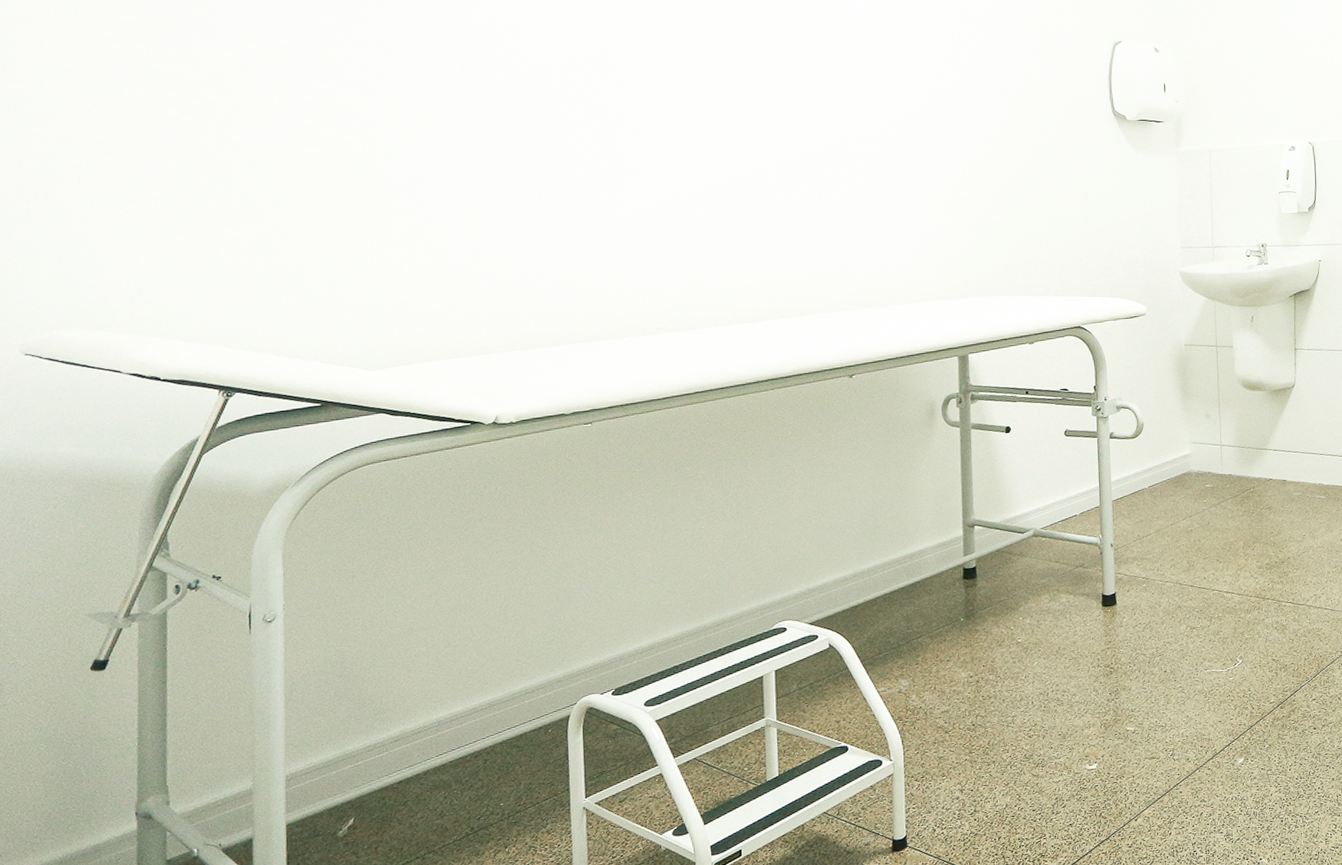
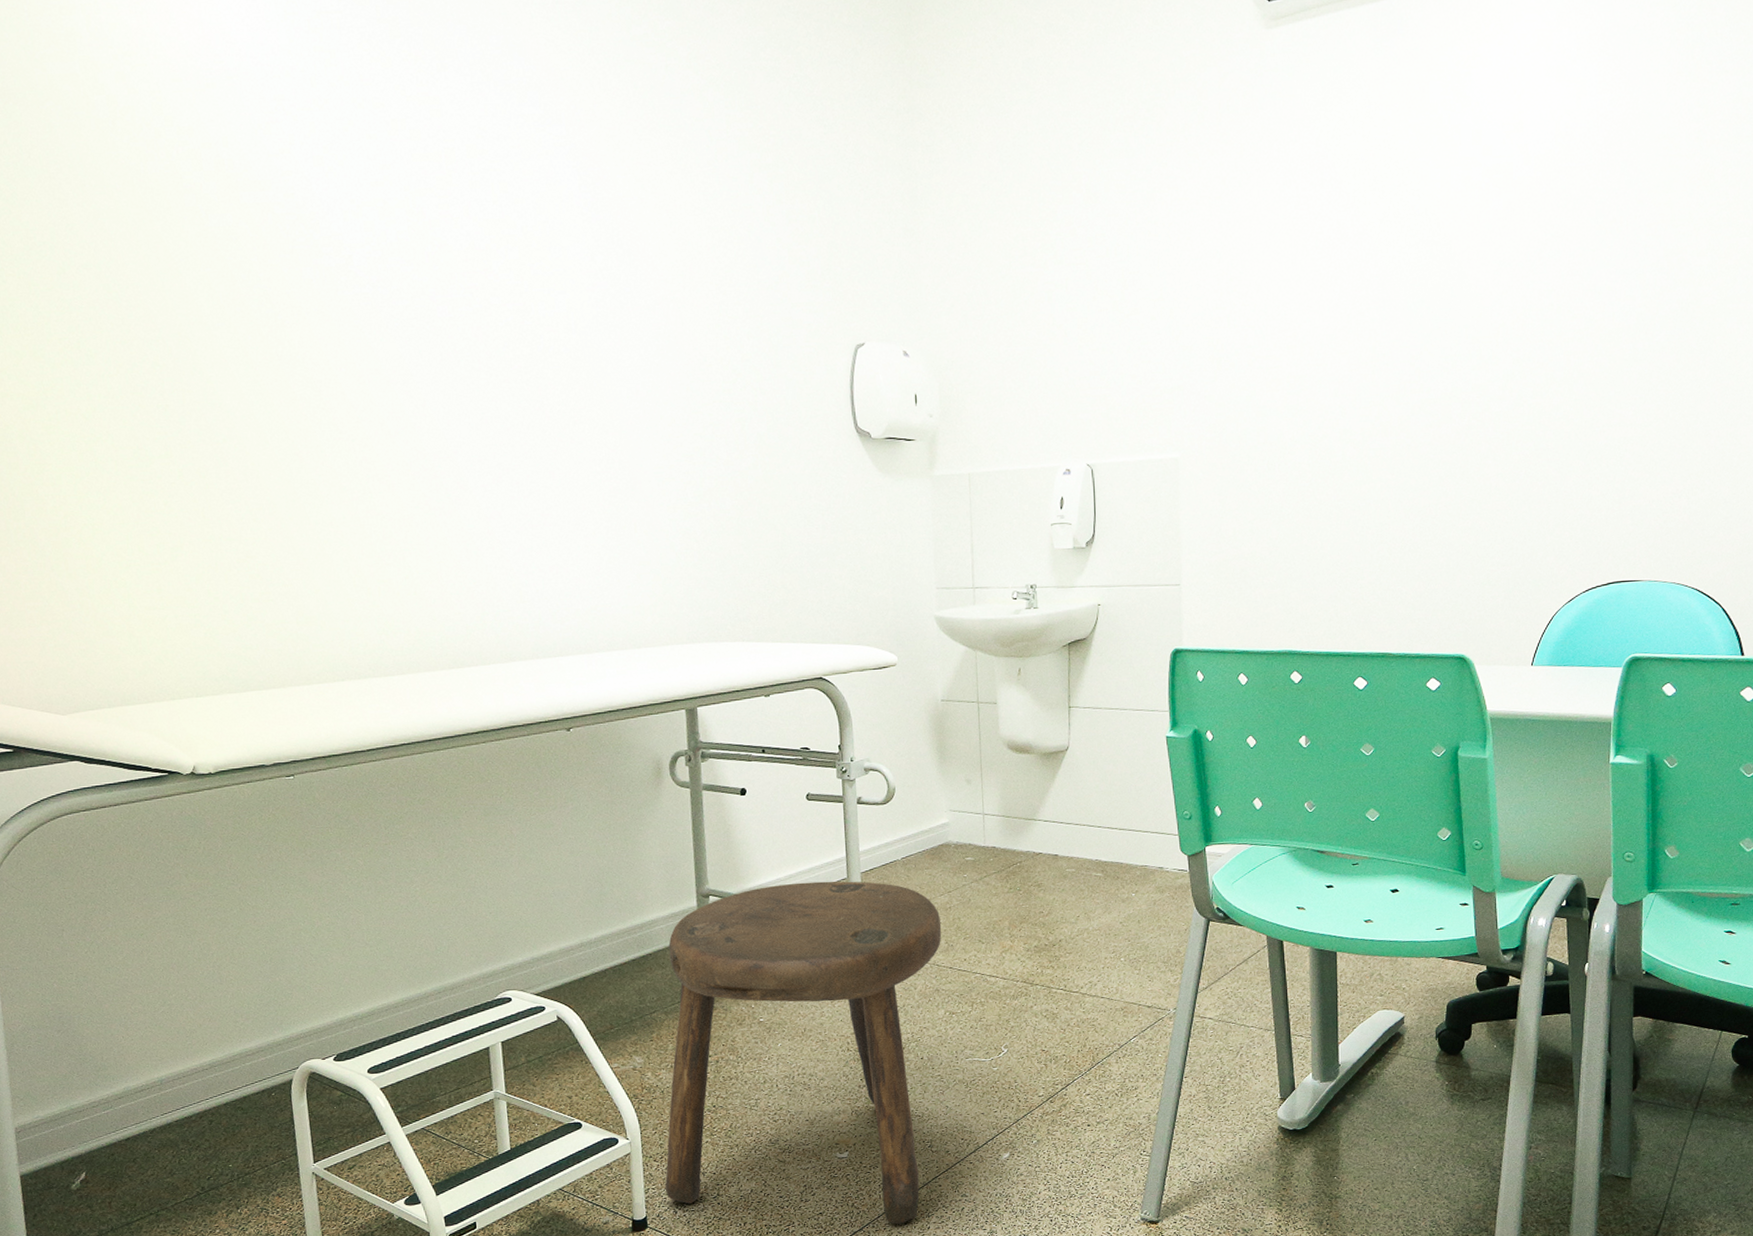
stool: none [924,509,1184,832] -> present [665,881,942,1224]

